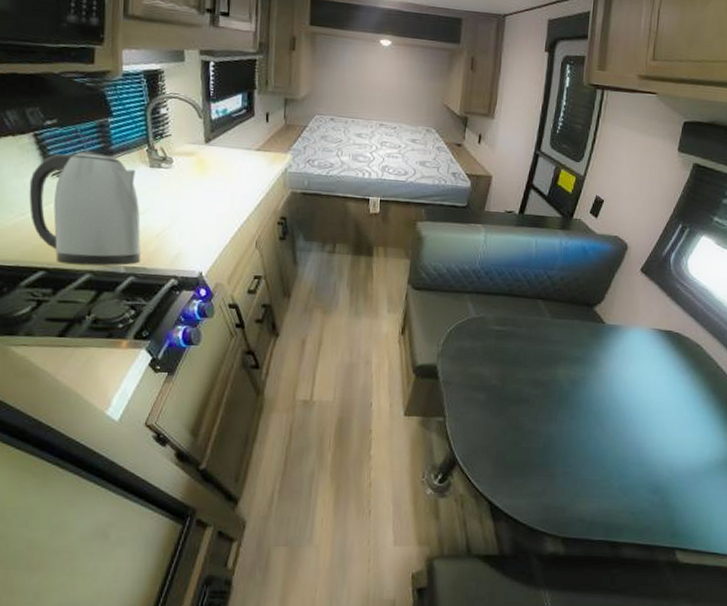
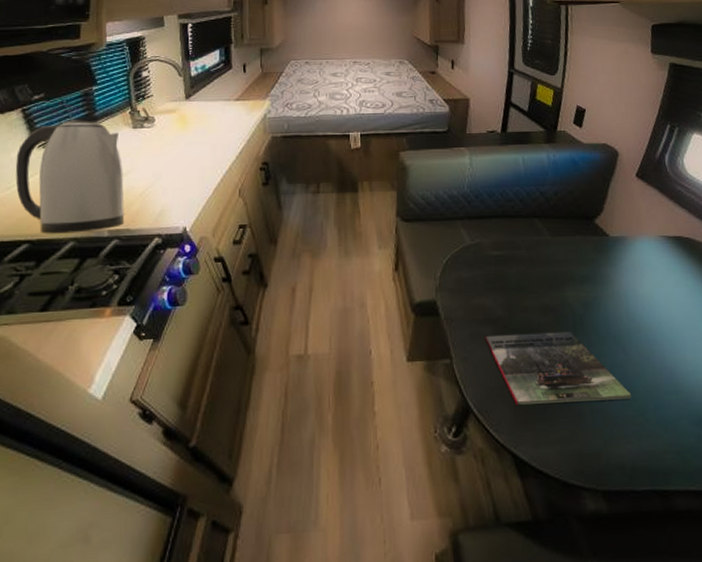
magazine: none [476,400,601,466] -> present [484,331,632,406]

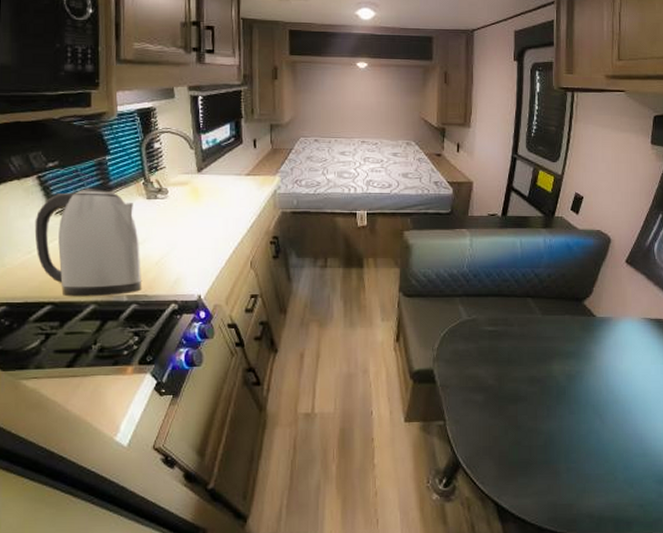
magazine: present [484,331,632,406] -> none [475,400,605,463]

